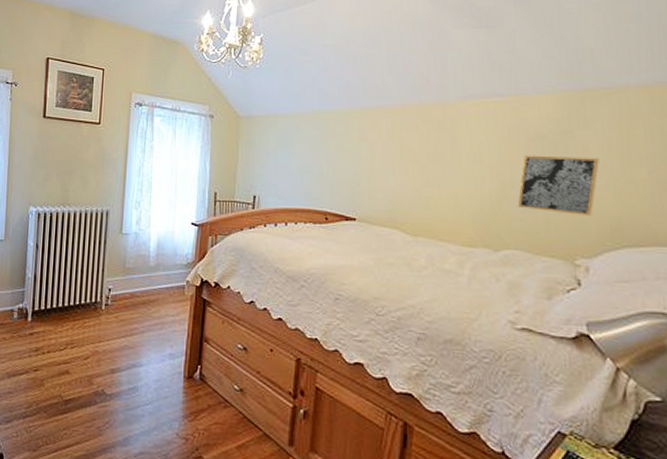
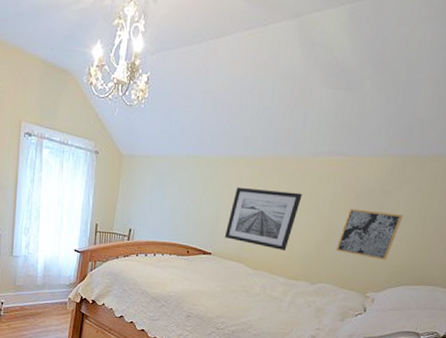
wall art: none [369,140,459,212] -> present [224,186,302,251]

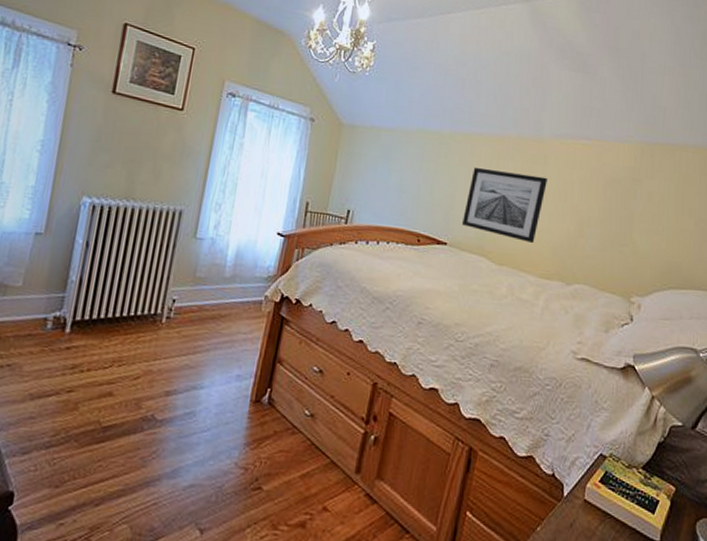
wall art: present [335,208,403,261] -> none [590,197,659,259]

